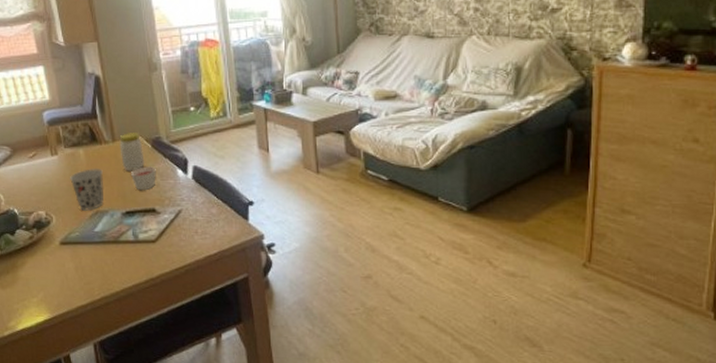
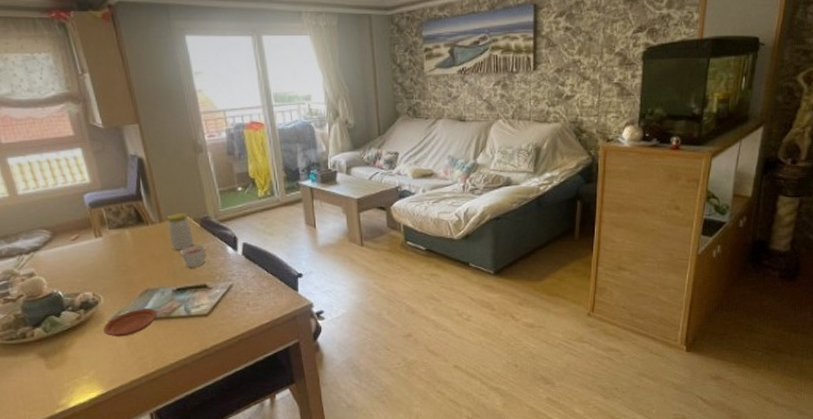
plate: none [54,231,106,260] -> present [103,308,157,337]
cup: present [70,167,104,211] -> none [117,248,153,290]

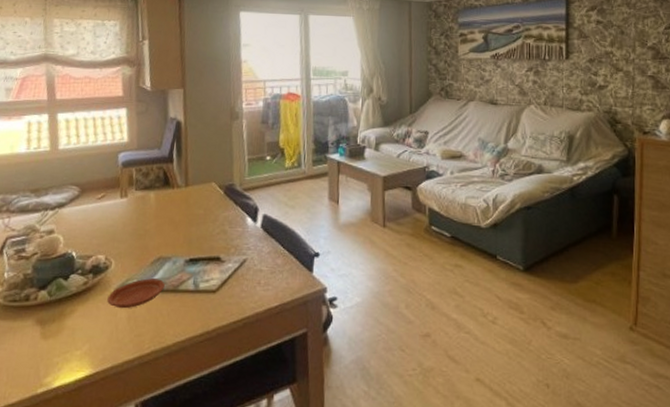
jar: present [166,213,194,250] -> none [191,178,216,218]
candle: present [180,245,206,267] -> none [200,213,226,237]

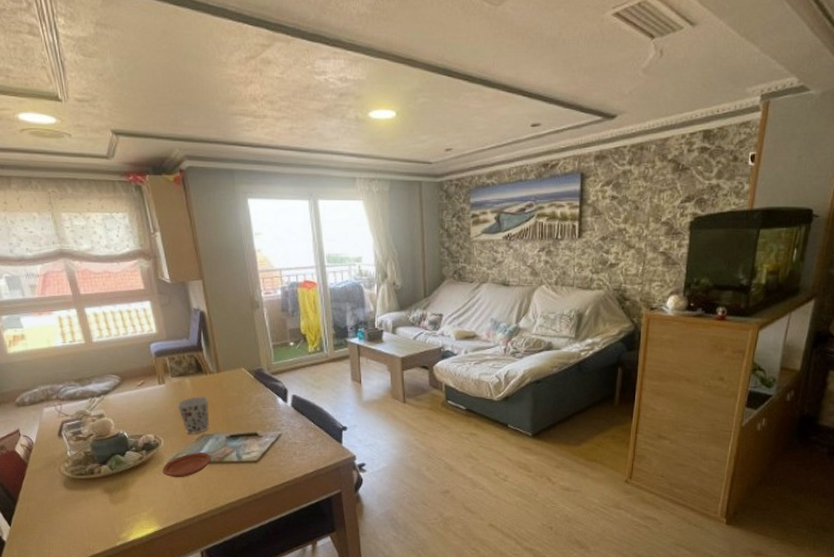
cup: none [136,212,171,257] -> present [177,395,210,434]

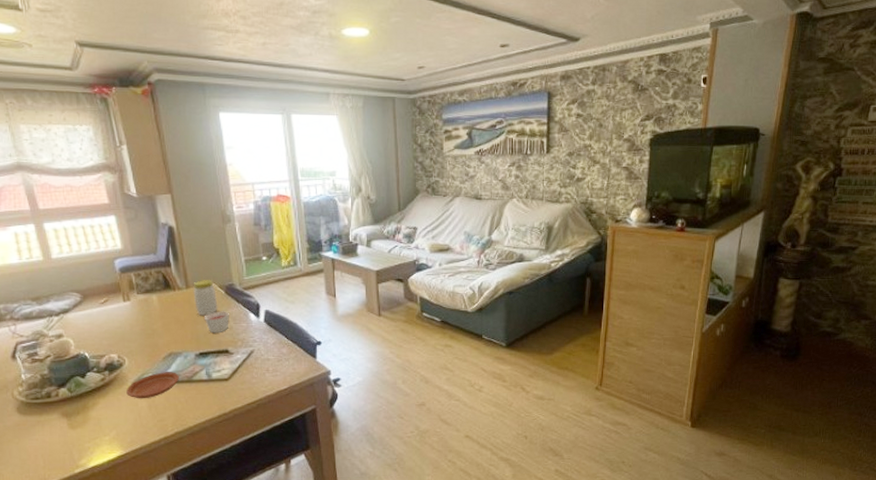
cup: present [177,395,210,434] -> none [143,312,178,353]
jar: none [223,364,247,399] -> present [193,280,218,316]
candle: none [235,395,258,416] -> present [205,311,229,332]

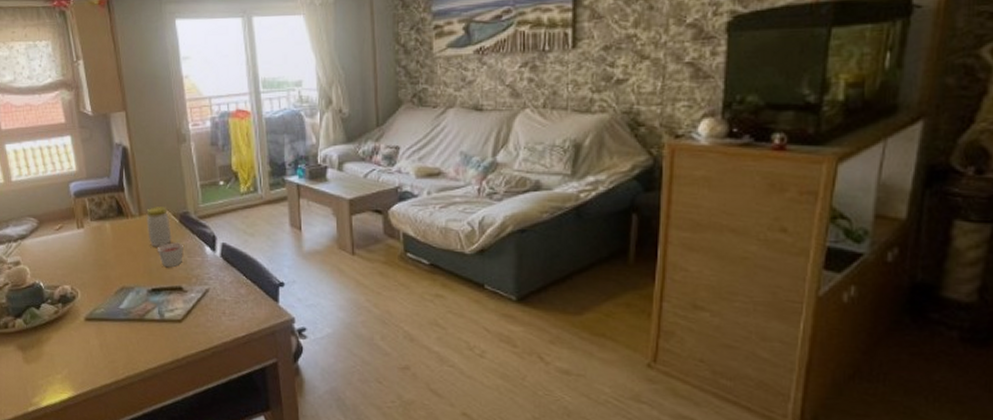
plate: present [126,372,179,399] -> none [79,308,131,337]

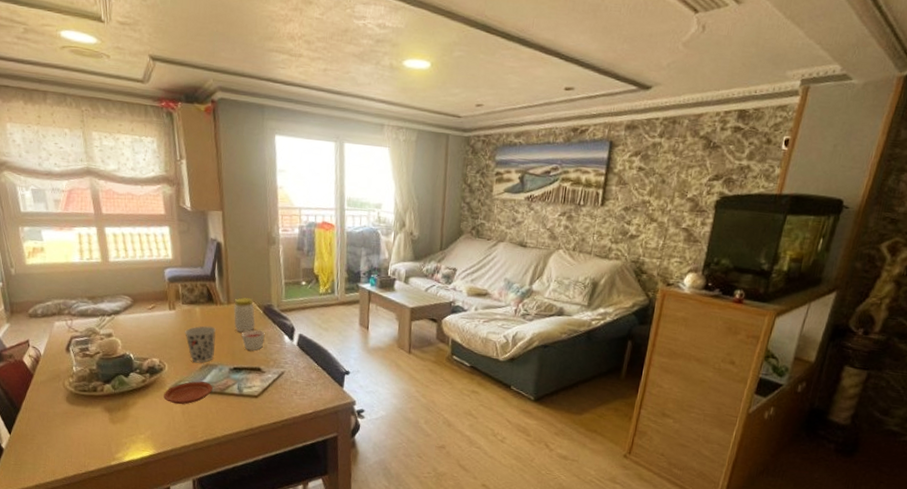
plate: none [79,308,131,337] -> present [164,381,213,405]
cup: none [96,242,130,287] -> present [185,325,216,363]

